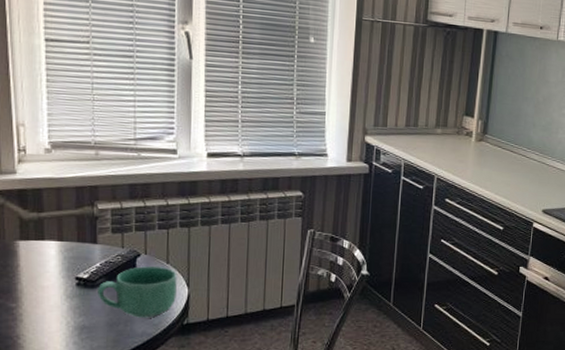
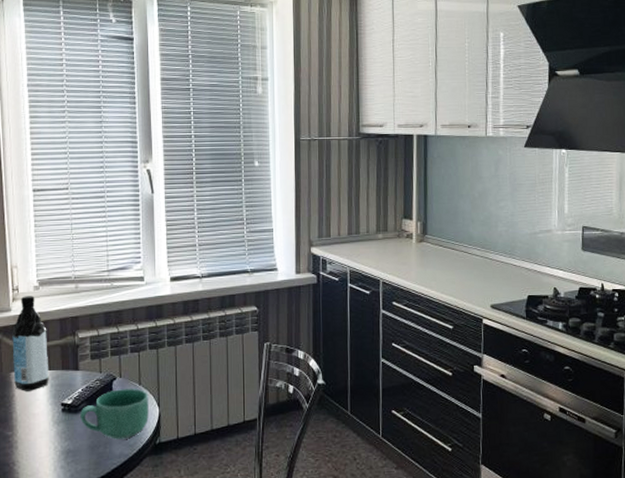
water bottle: none [17,158,62,262] -> present [12,296,49,391]

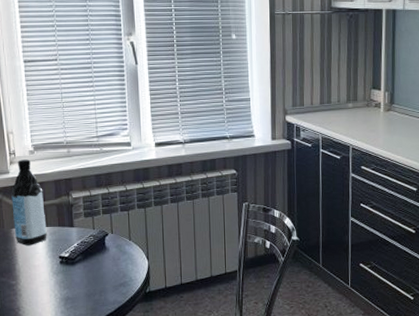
mug: present [80,389,149,440] -> none [77,243,139,288]

